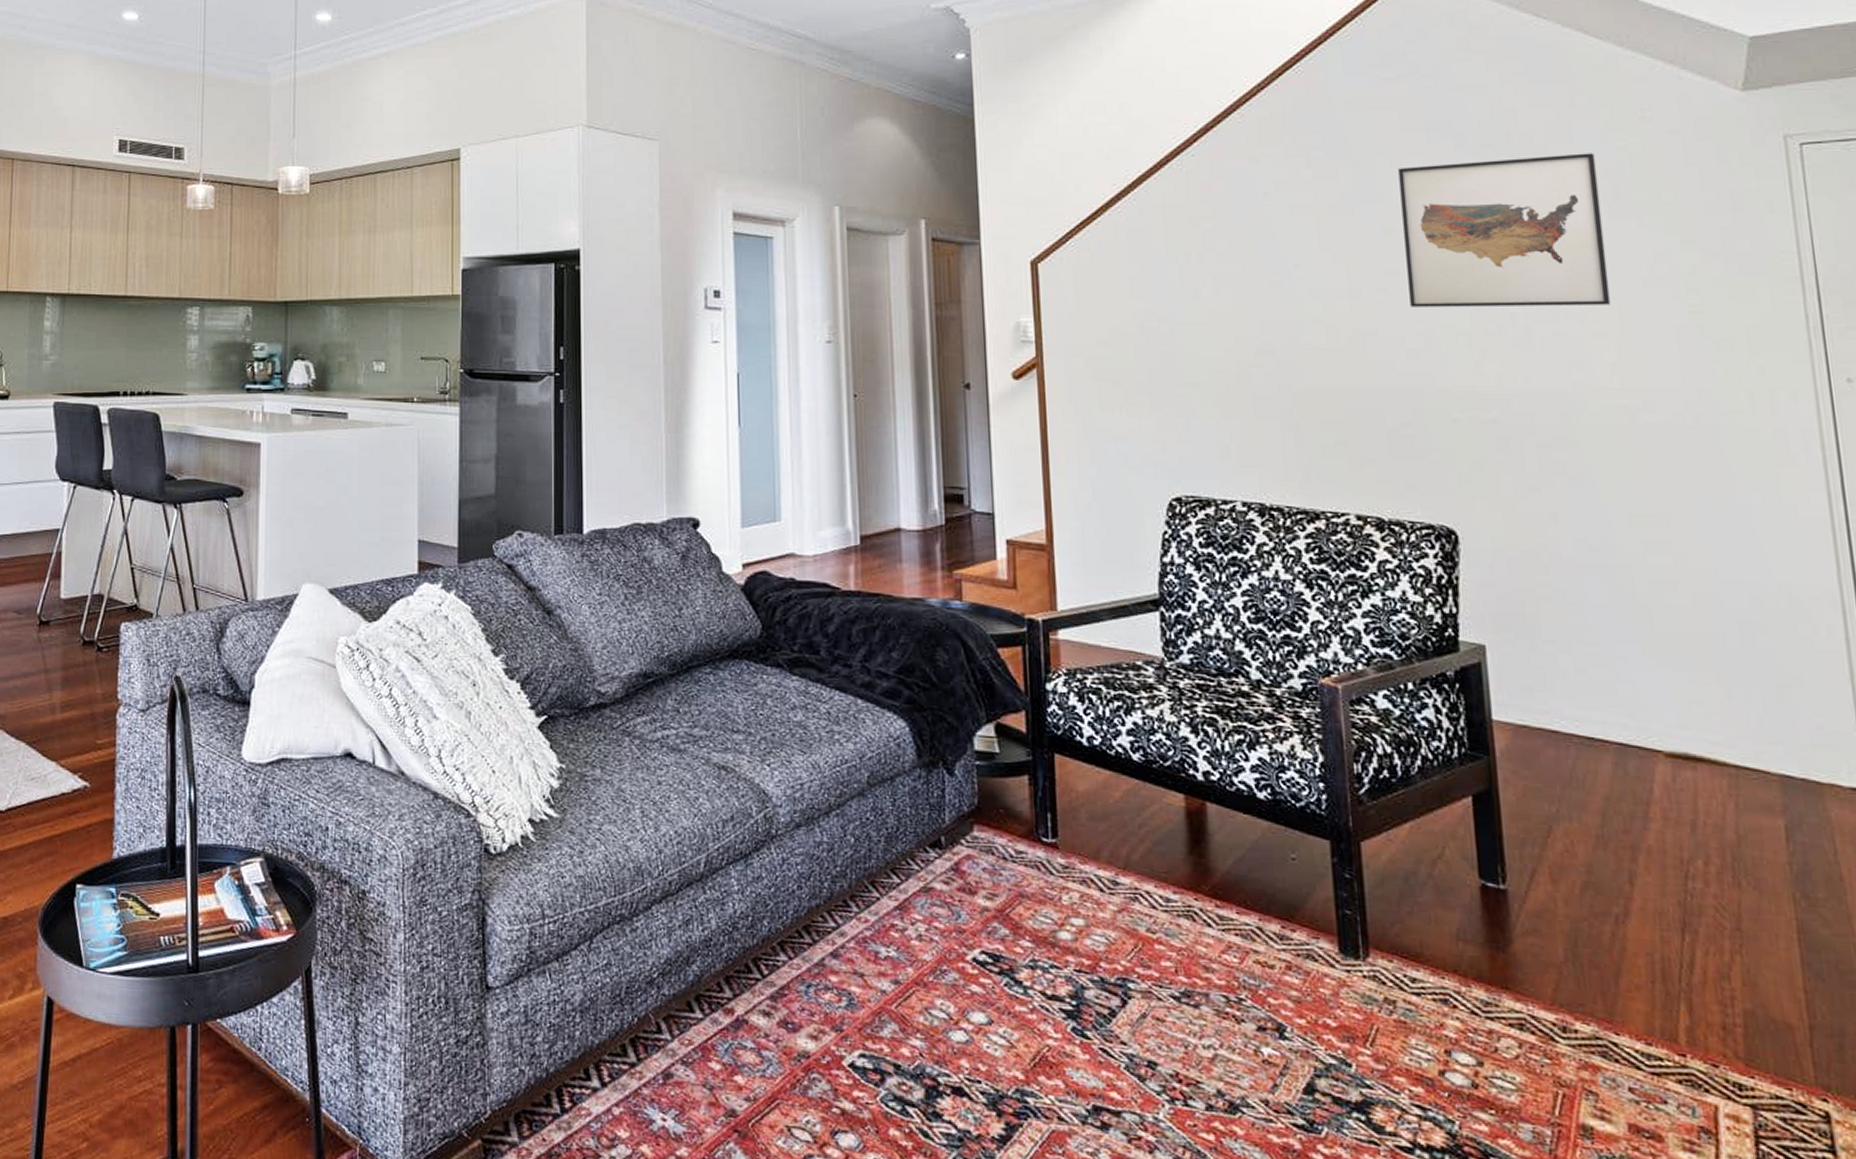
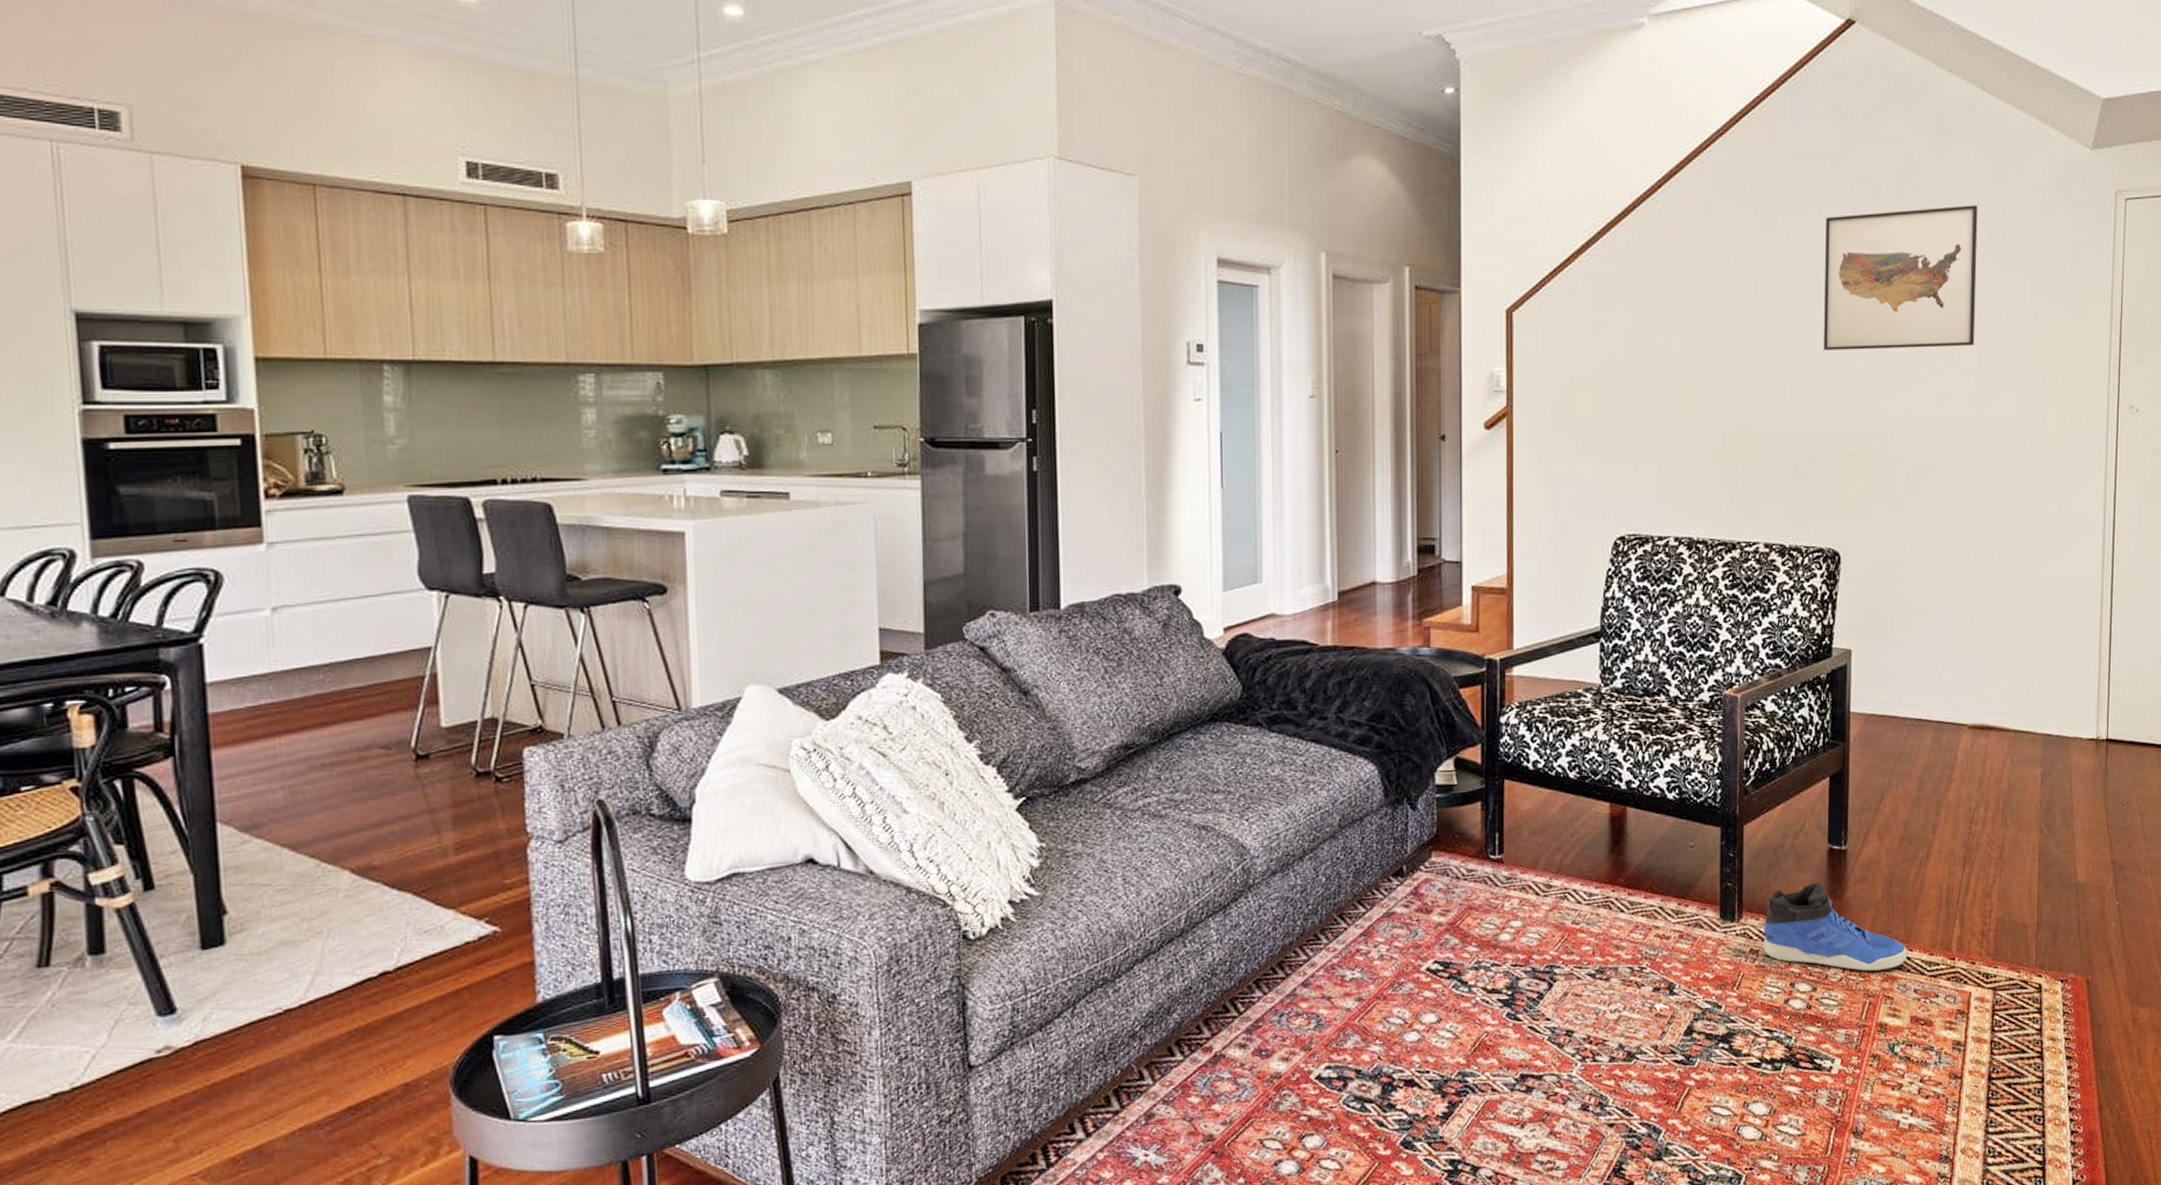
sneaker: none [1400,926,1613,1054] -> present [1763,883,1908,972]

